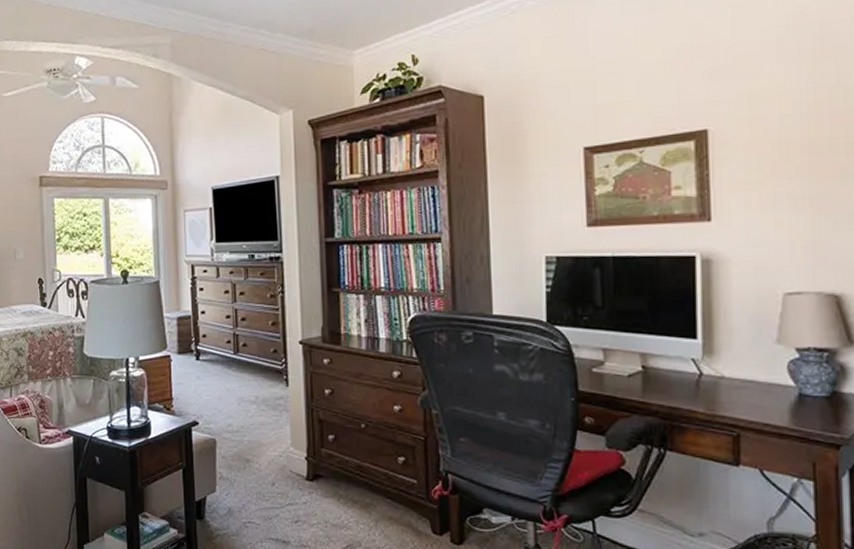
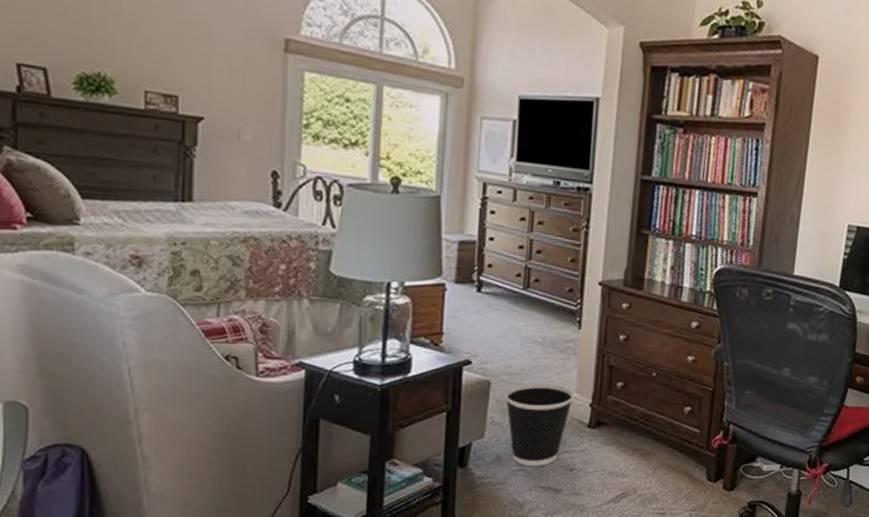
wastebasket: none [229,439,291,518] -> present [505,382,575,466]

